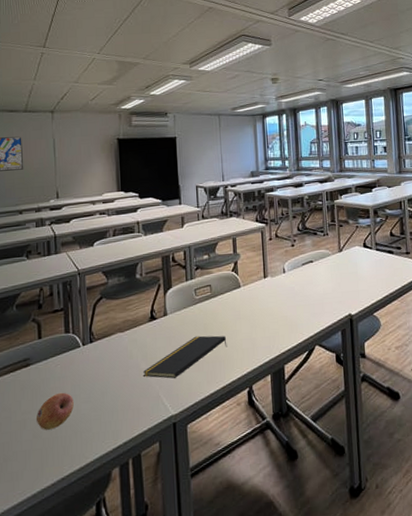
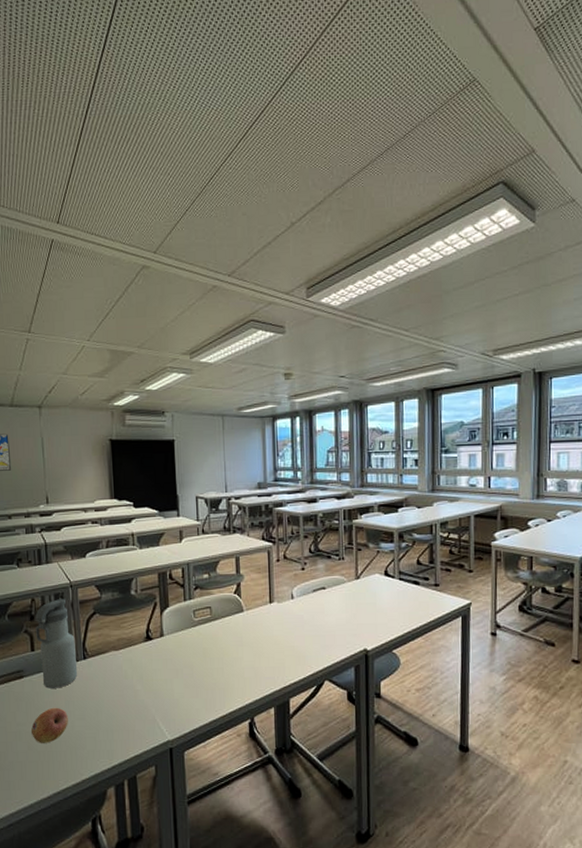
water bottle: none [43,286,84,375] -> present [35,599,78,689]
notepad: present [142,335,227,379] -> none [138,660,228,703]

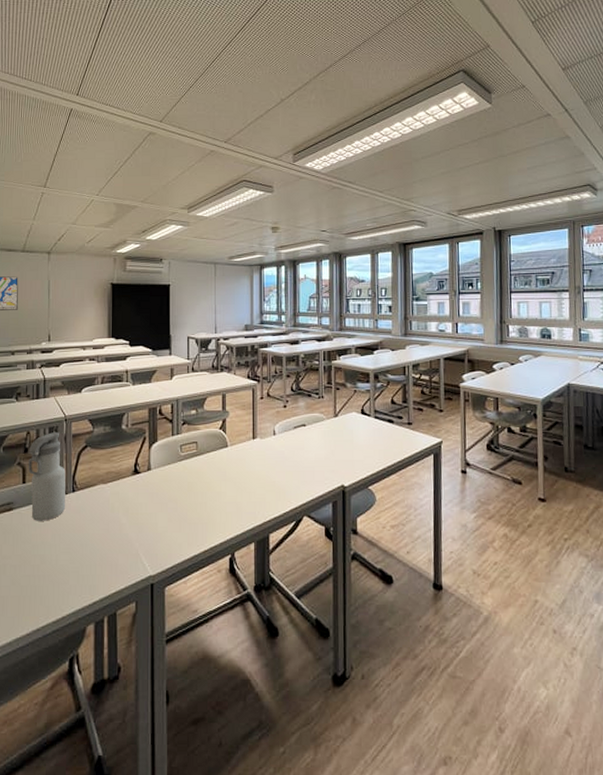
fruit: present [30,707,68,743] -> none [15,540,53,577]

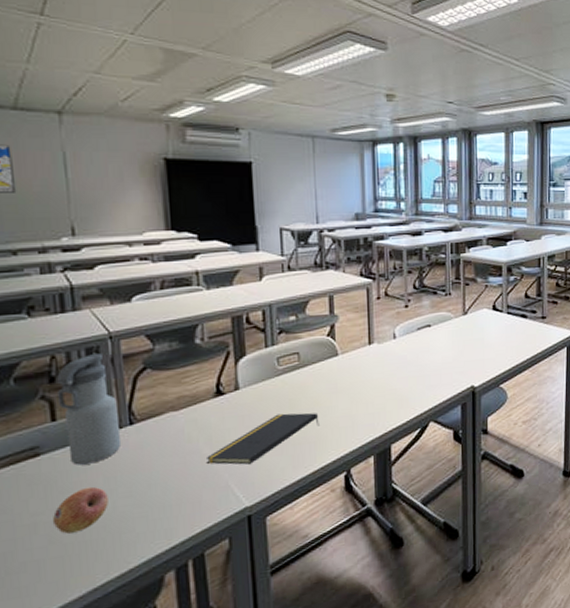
fruit: none [15,540,53,577] -> present [52,486,109,534]
notepad: none [123,494,211,537] -> present [205,412,320,465]

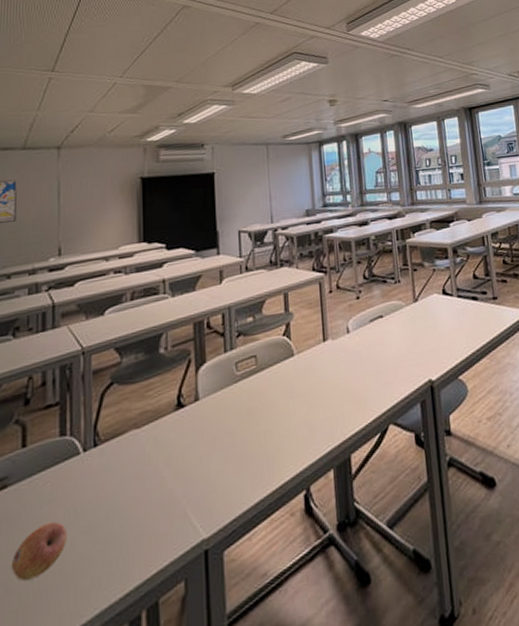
water bottle: present [57,353,122,466] -> none [31,371,85,497]
notepad: present [205,412,320,465] -> none [164,421,277,489]

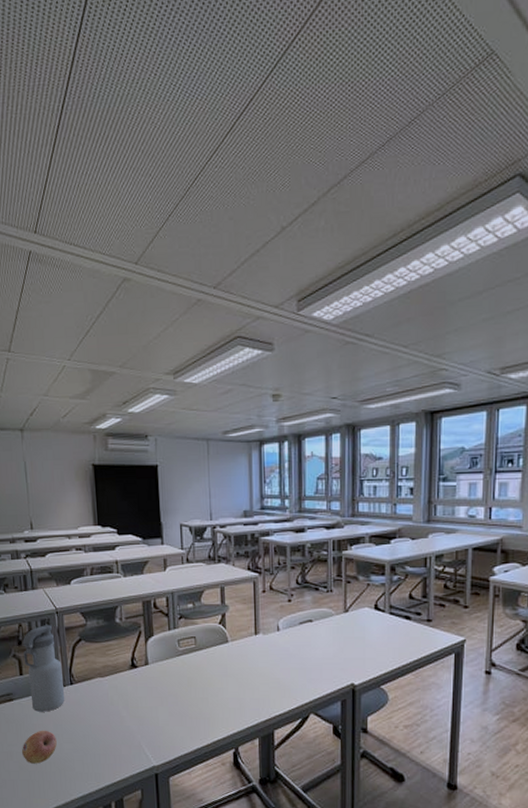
water bottle: none [31,371,85,497] -> present [23,625,65,712]

